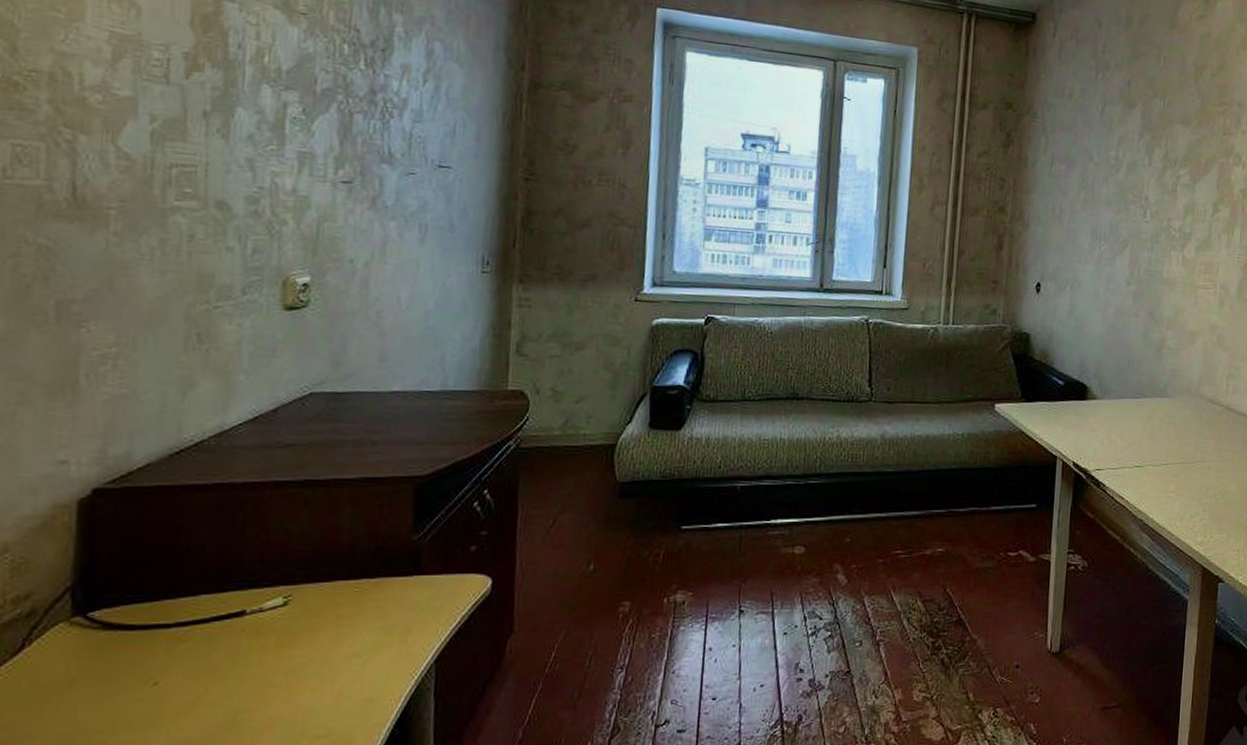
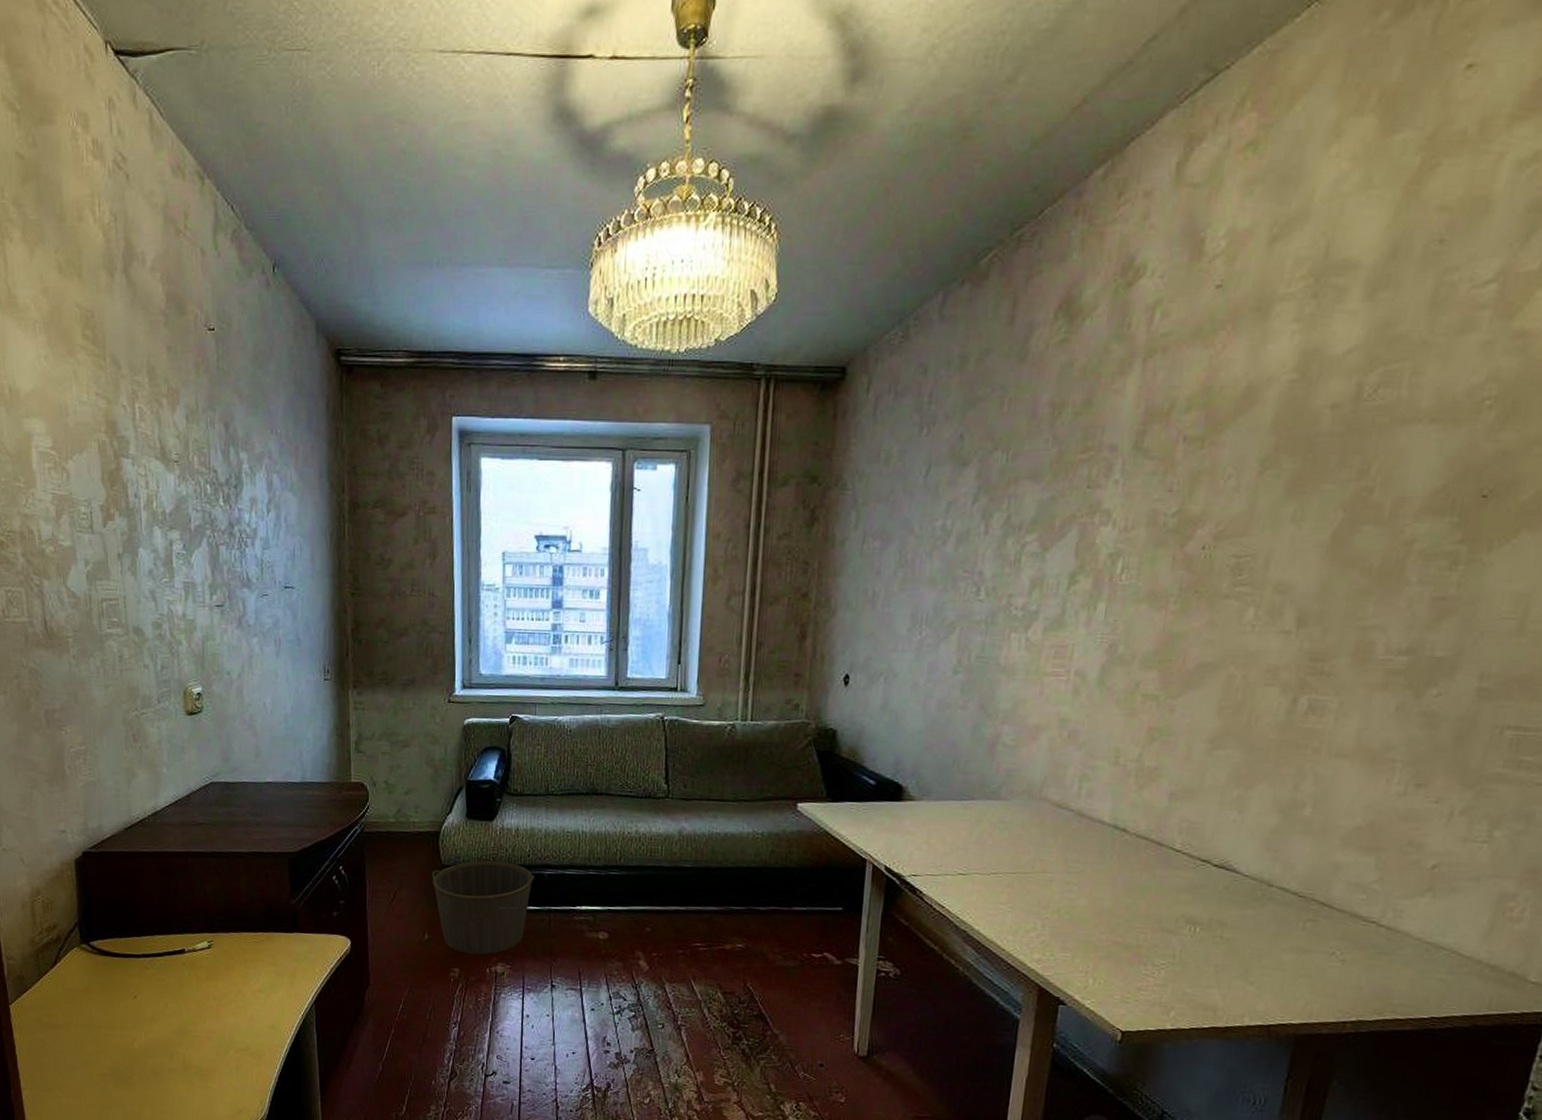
basket: none [603,474,726,584] -> present [432,860,535,955]

